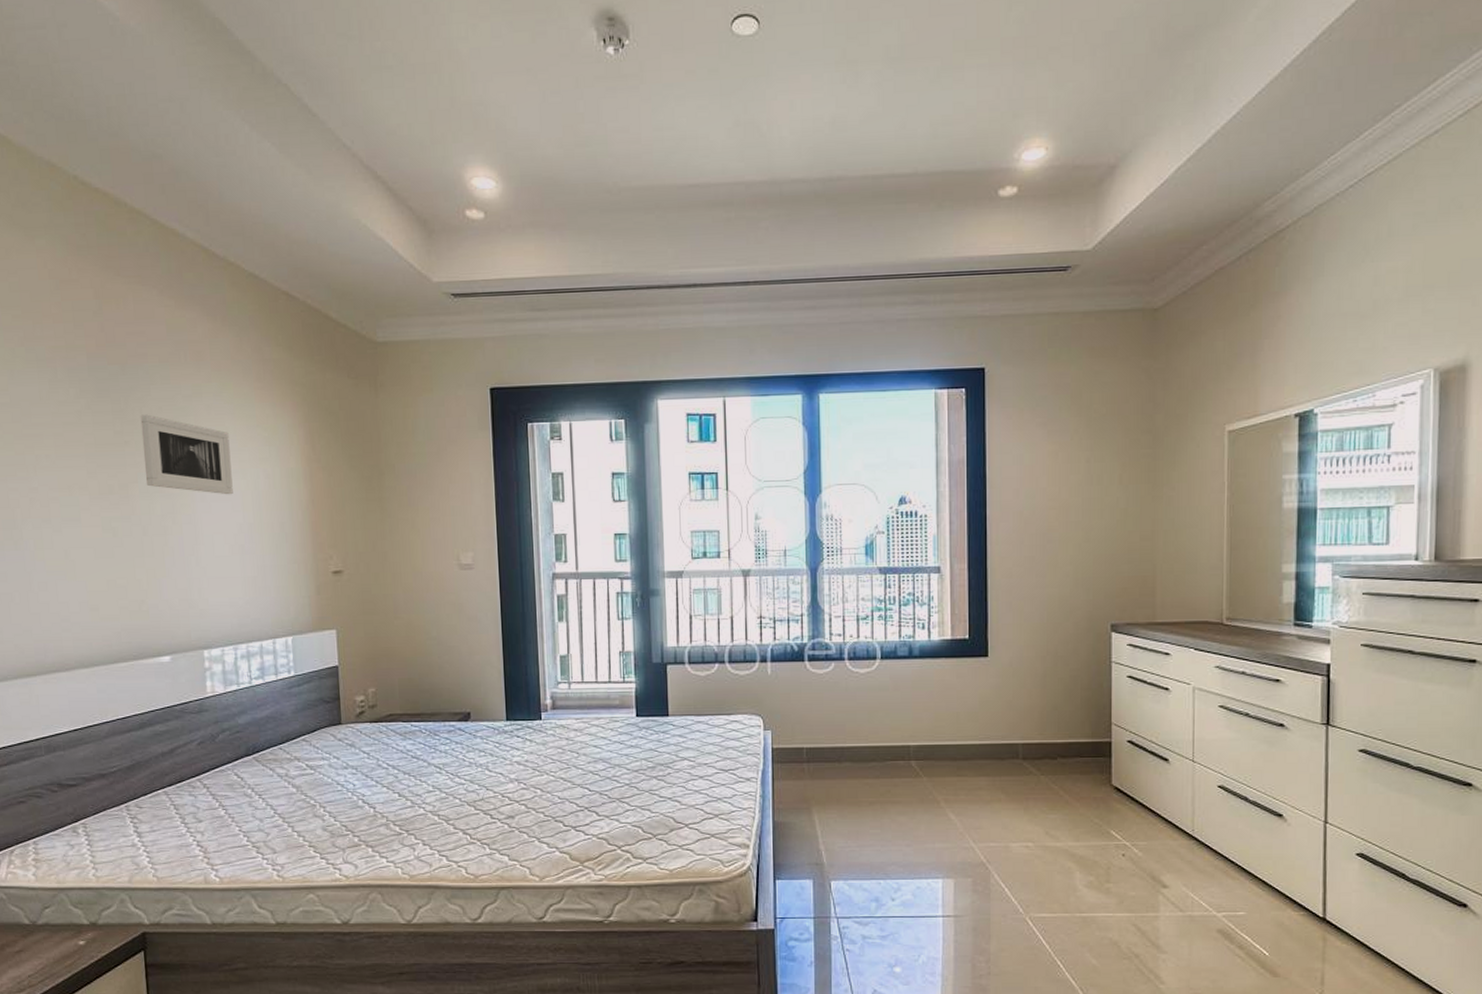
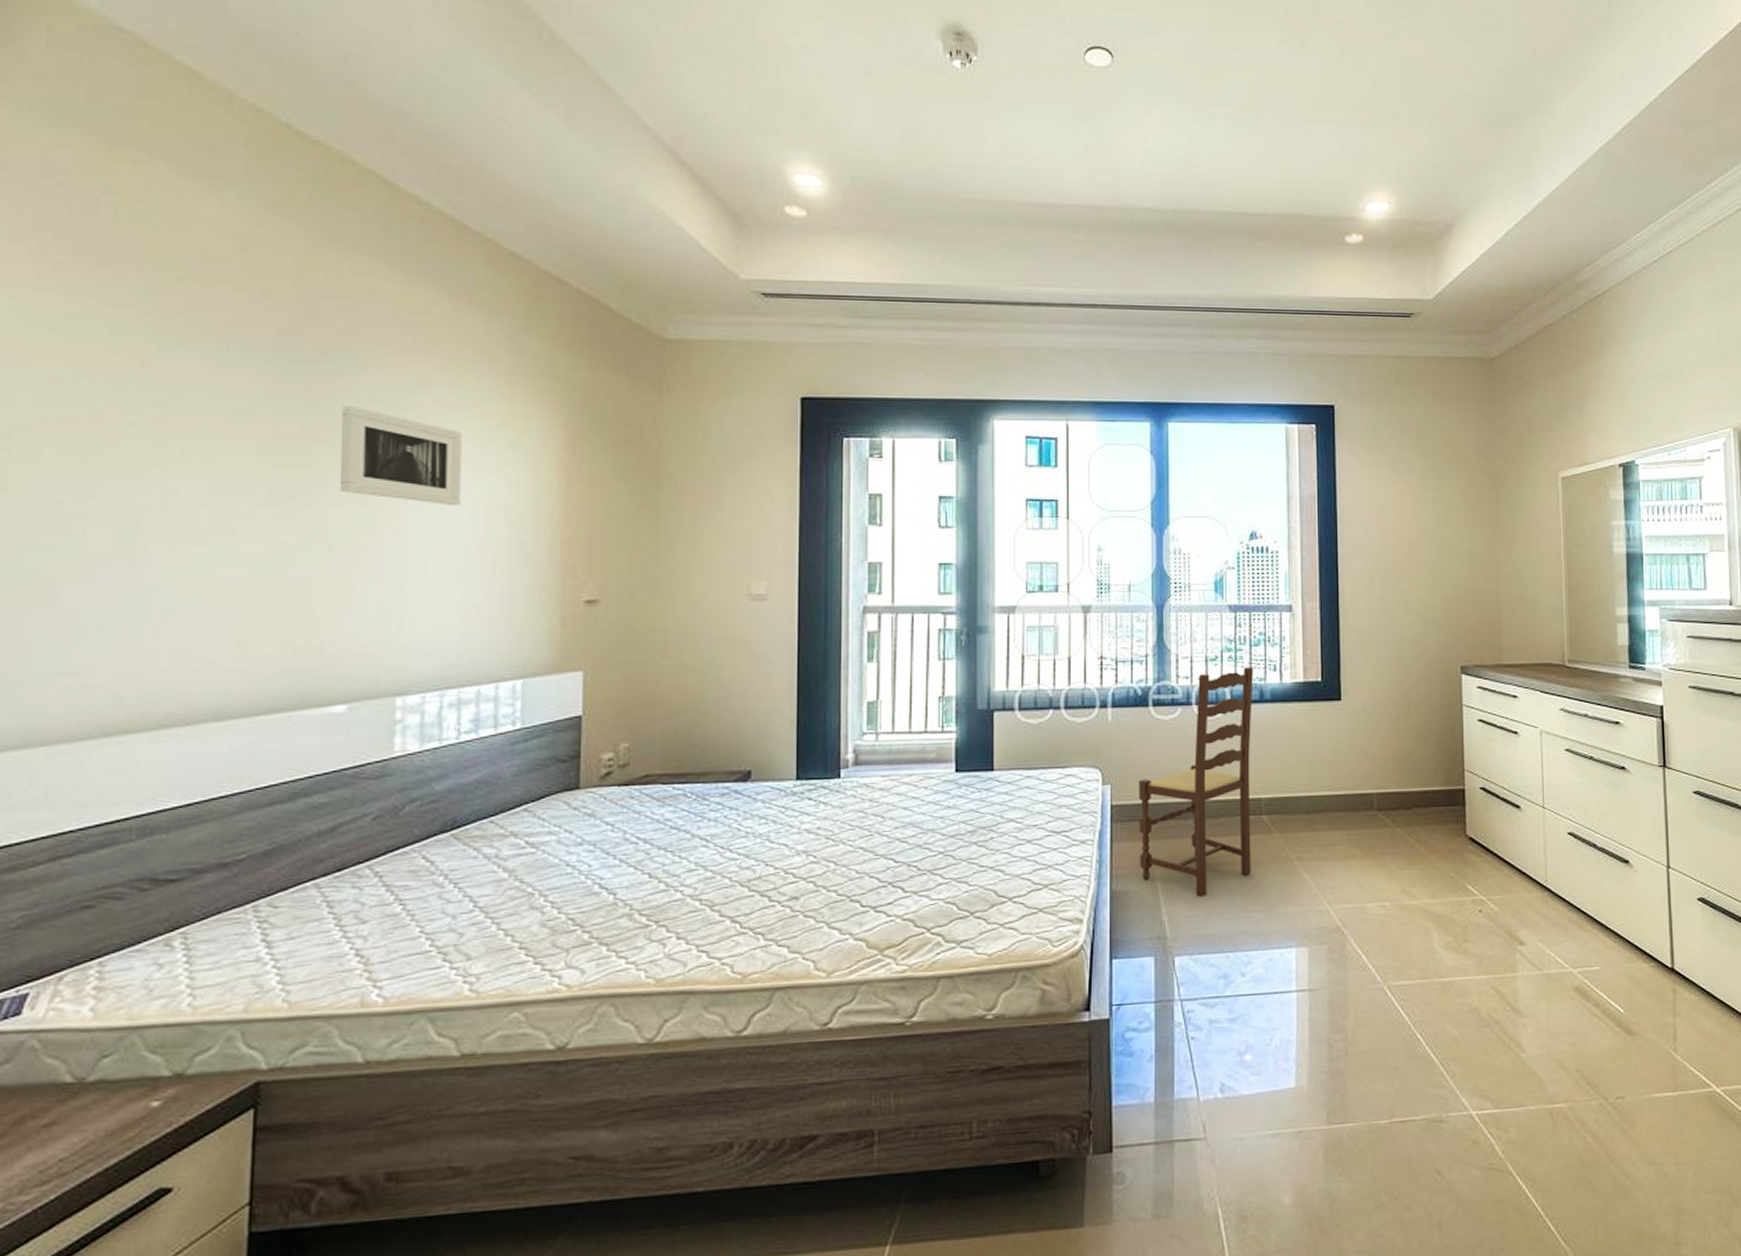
dining chair: none [797,625,903,832] -> present [1139,667,1254,898]

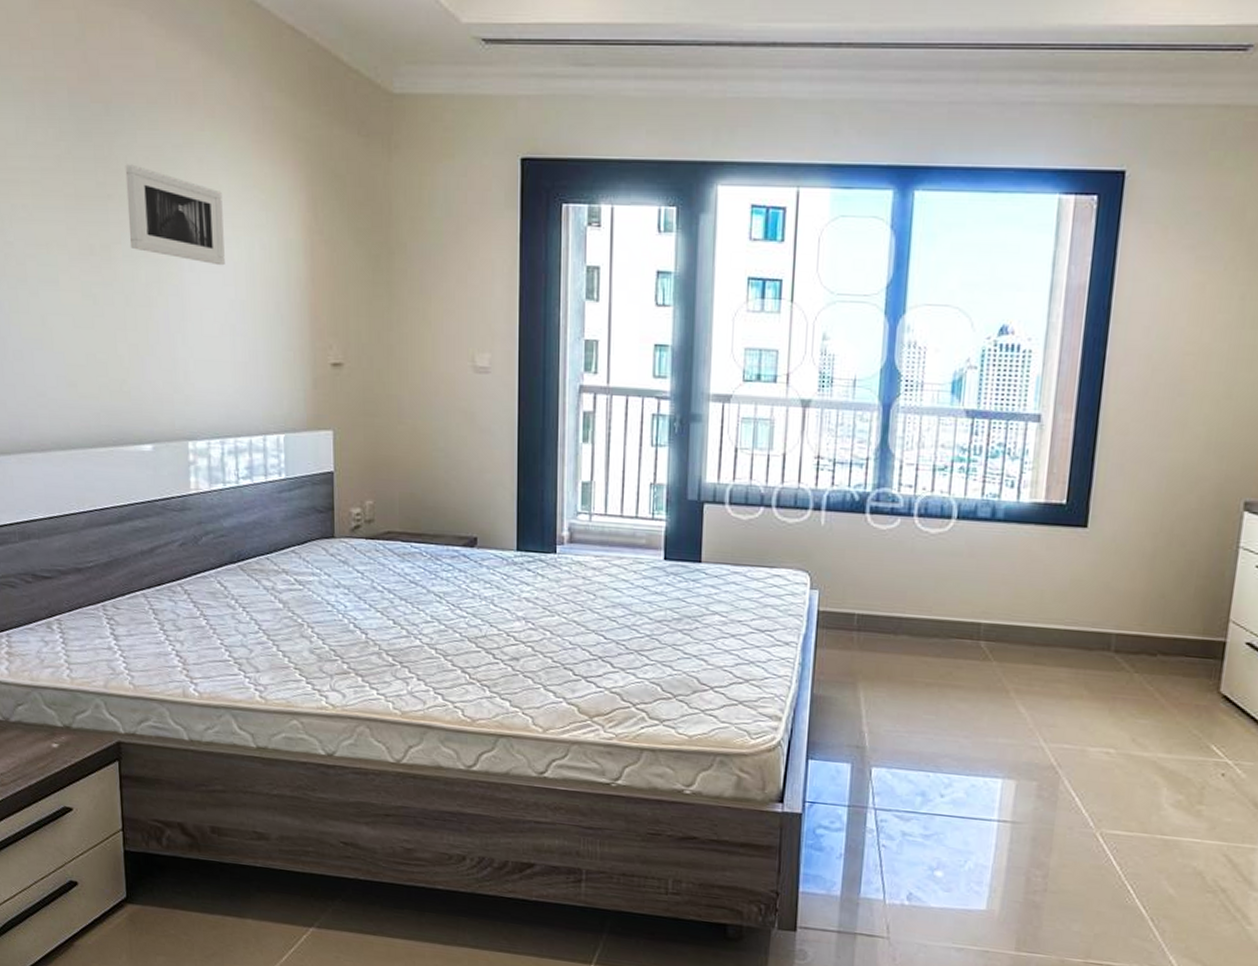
dining chair: present [1139,667,1254,898] -> none [843,481,987,715]

